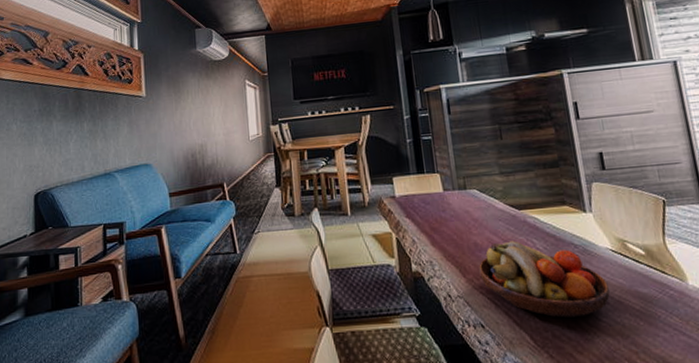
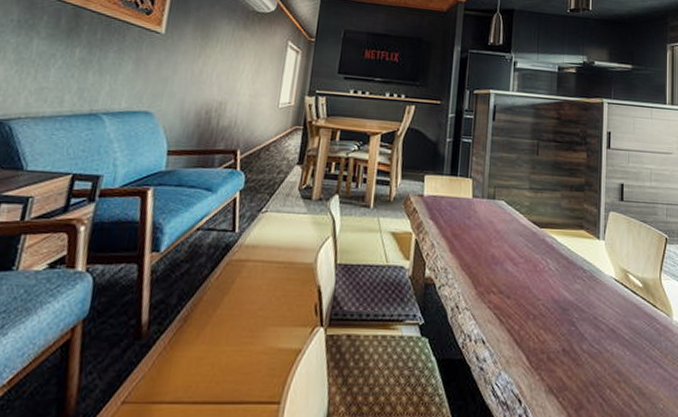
fruit bowl: present [479,241,610,318] -> none [491,258,607,341]

